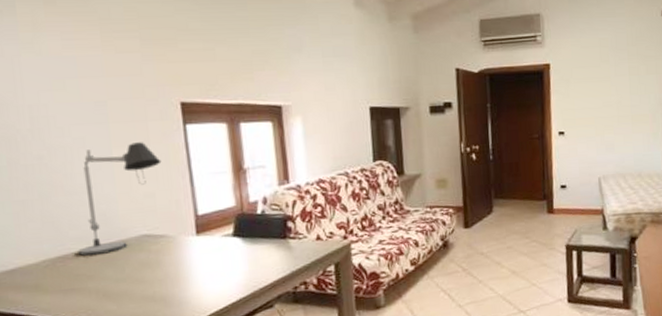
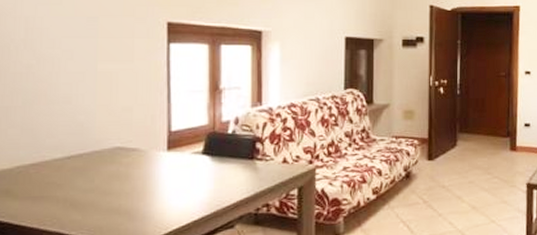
desk lamp: present [78,142,162,256] -> none [51,58,143,164]

